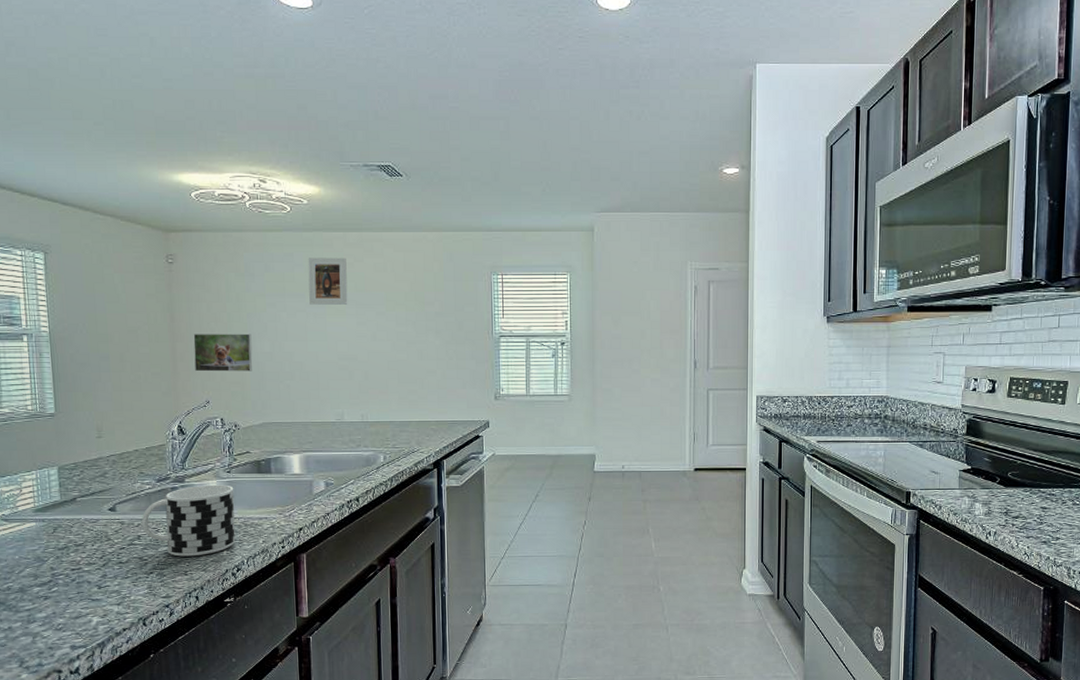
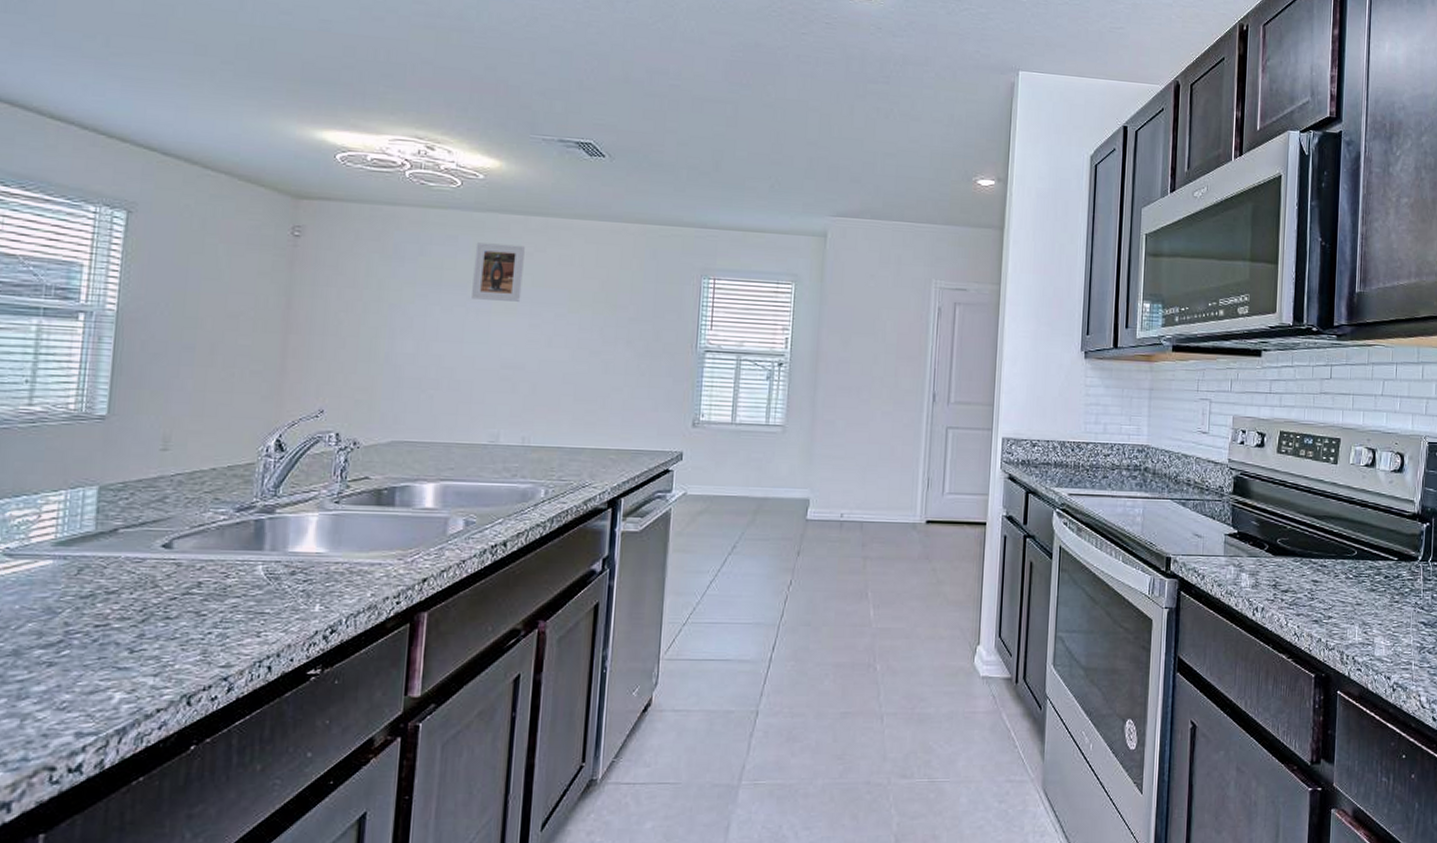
cup: present [142,485,236,557] -> none [206,518,341,612]
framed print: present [193,333,253,372] -> none [310,325,392,376]

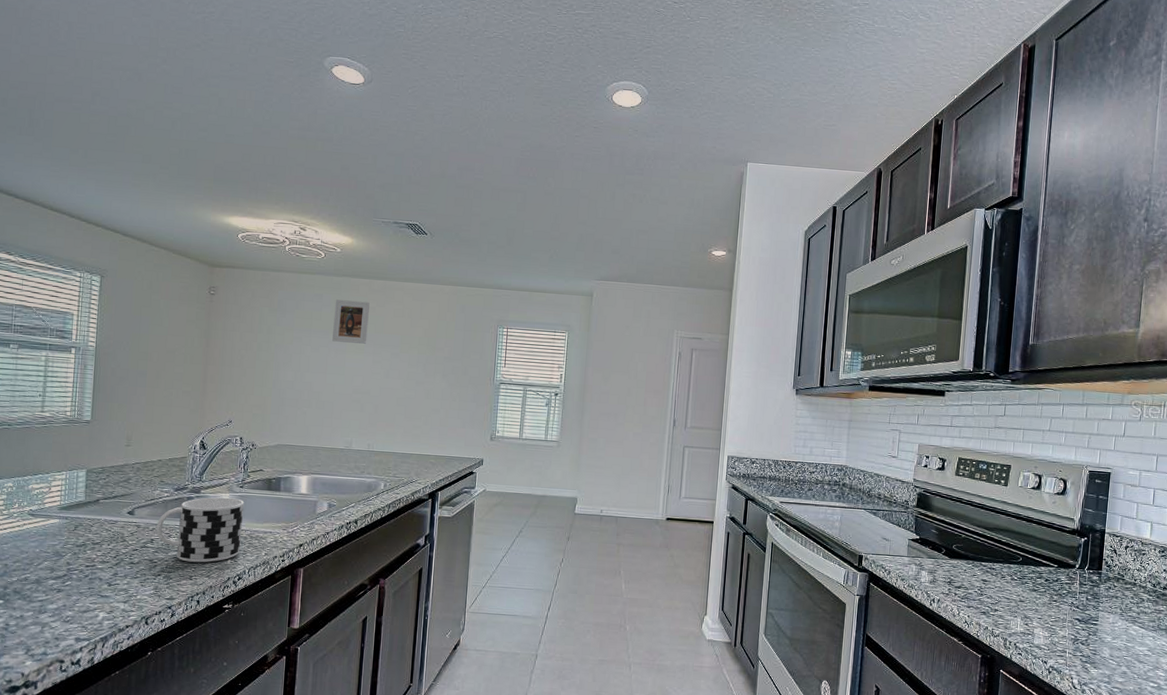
cup: none [206,518,341,612] -> present [156,497,245,563]

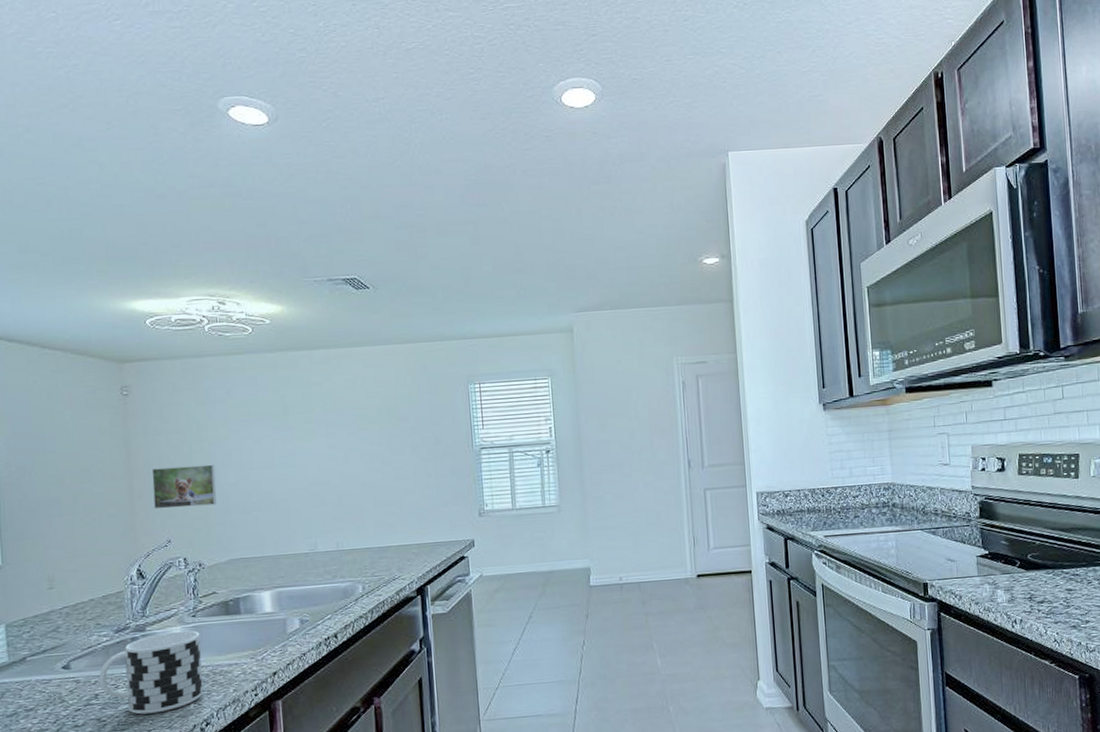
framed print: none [222,359,277,397] -> present [151,464,217,509]
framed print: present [332,299,370,344] -> none [272,377,317,429]

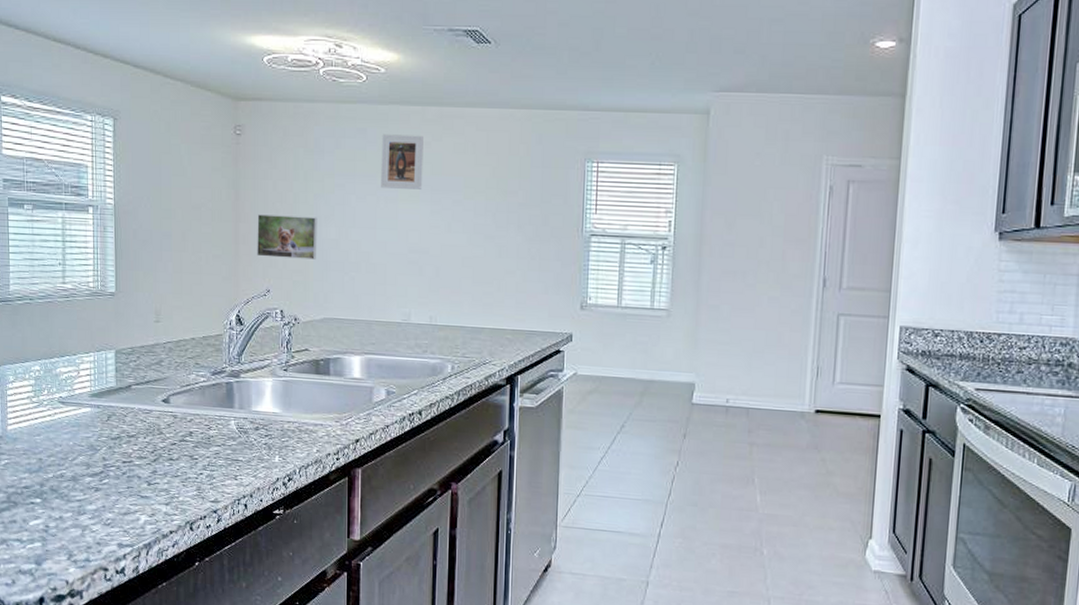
cup: present [99,630,204,715] -> none [195,382,290,460]
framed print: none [272,377,317,429] -> present [381,134,423,189]

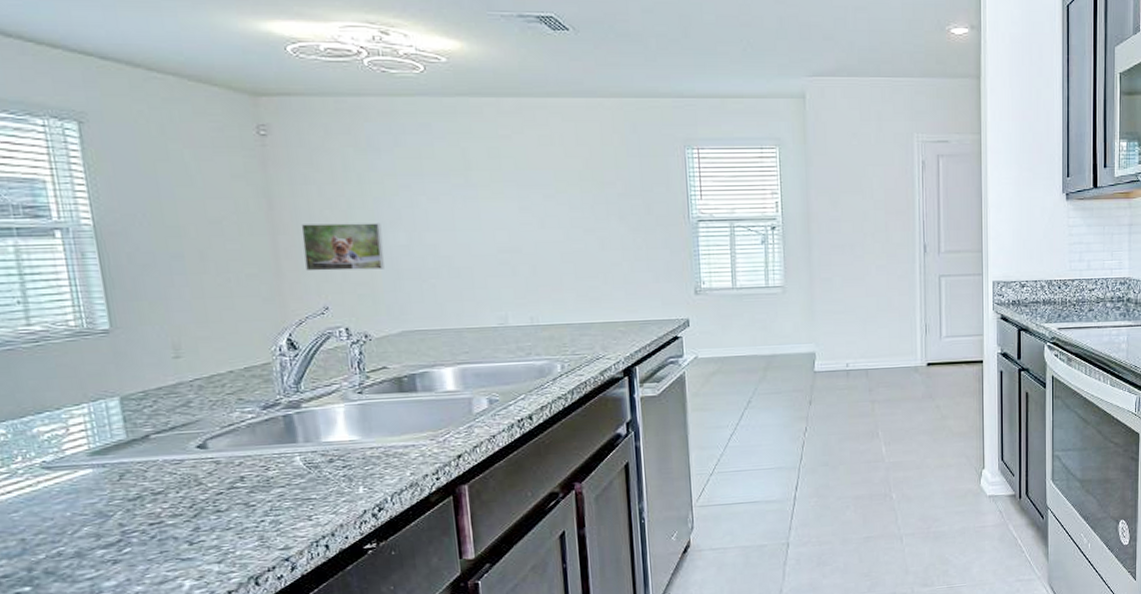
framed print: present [381,134,423,189] -> none [450,128,506,186]

